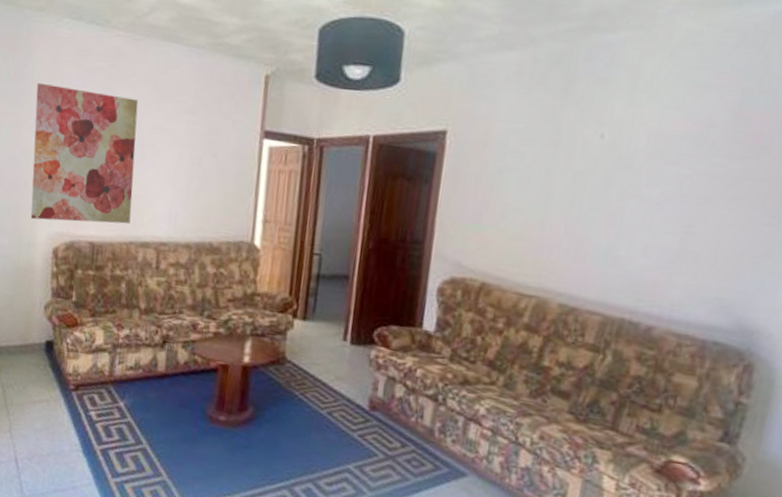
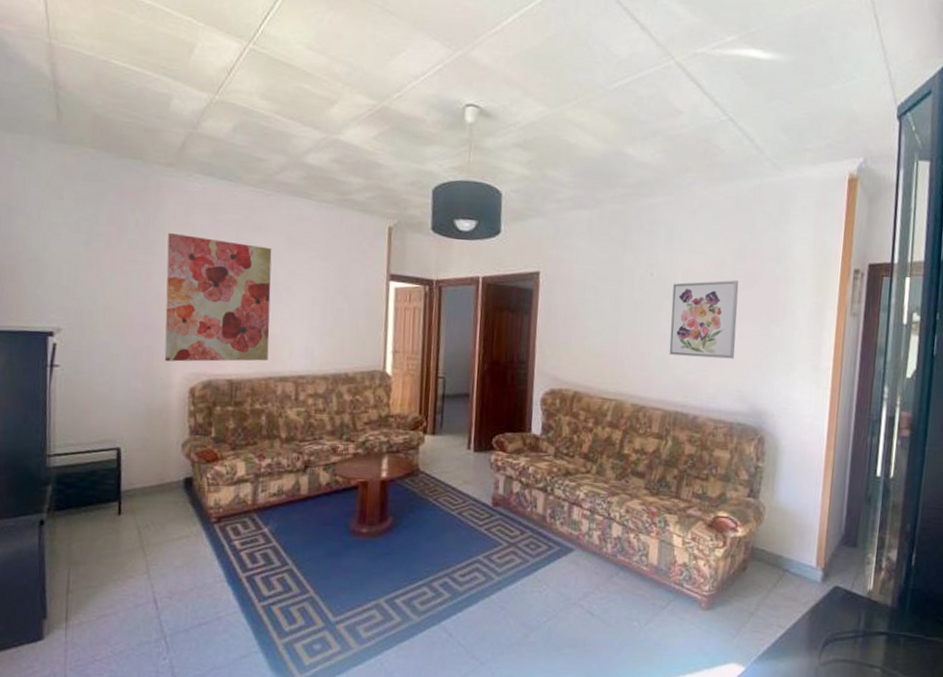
wall art: none [617,146,735,256] -> present [669,280,739,359]

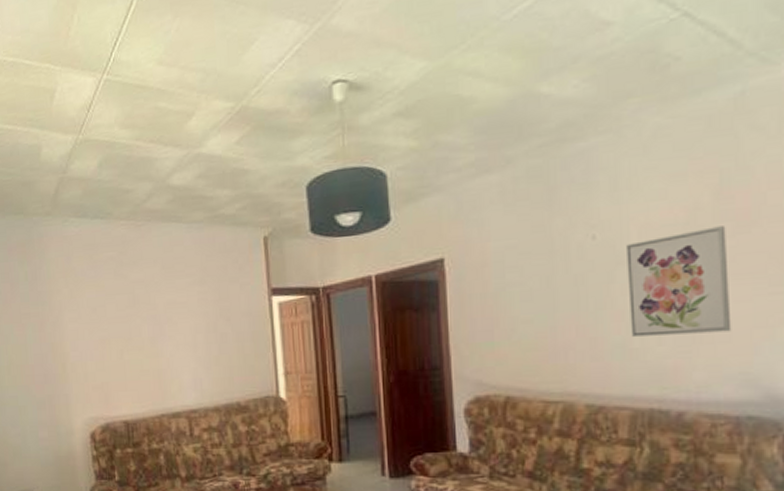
wall art: present [164,232,272,362] -> none [53,280,159,408]

